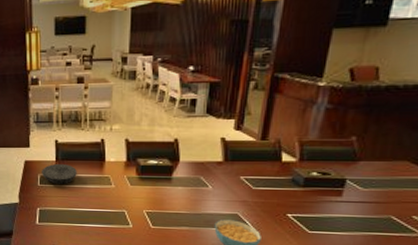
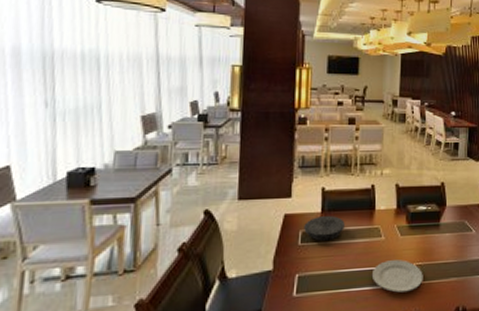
plate: none [104,205,153,233] -> present [373,259,423,293]

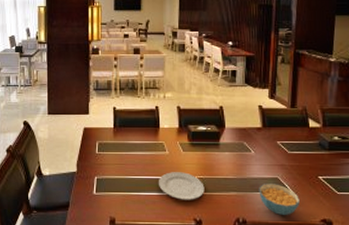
plate: present [304,216,345,241] -> none [100,131,133,151]

